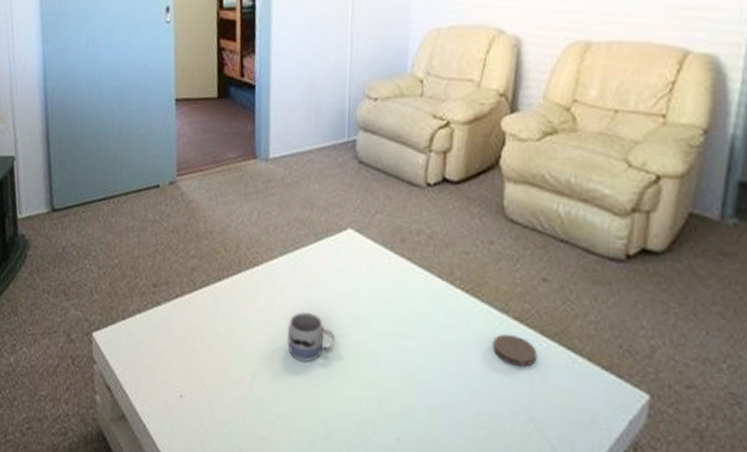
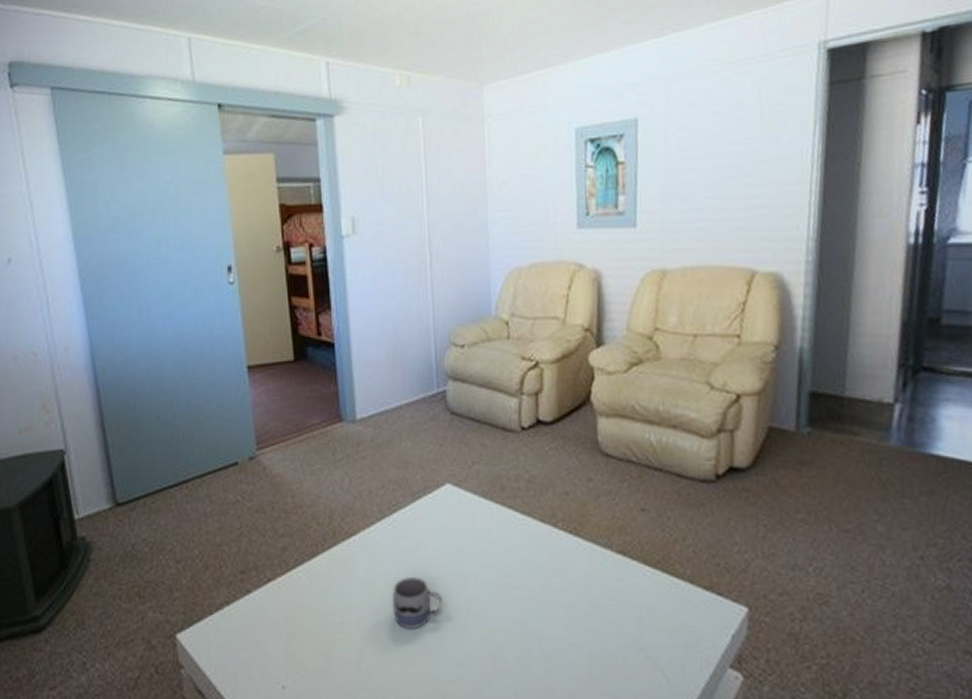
coaster: present [494,334,537,367] -> none [600,570,643,599]

